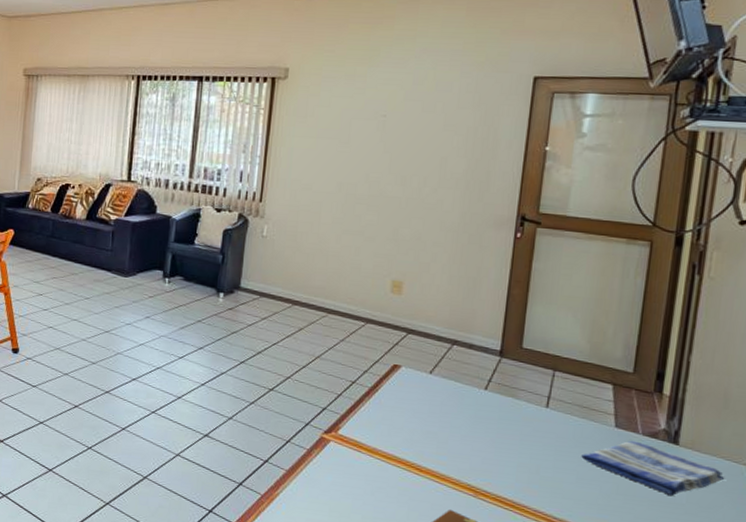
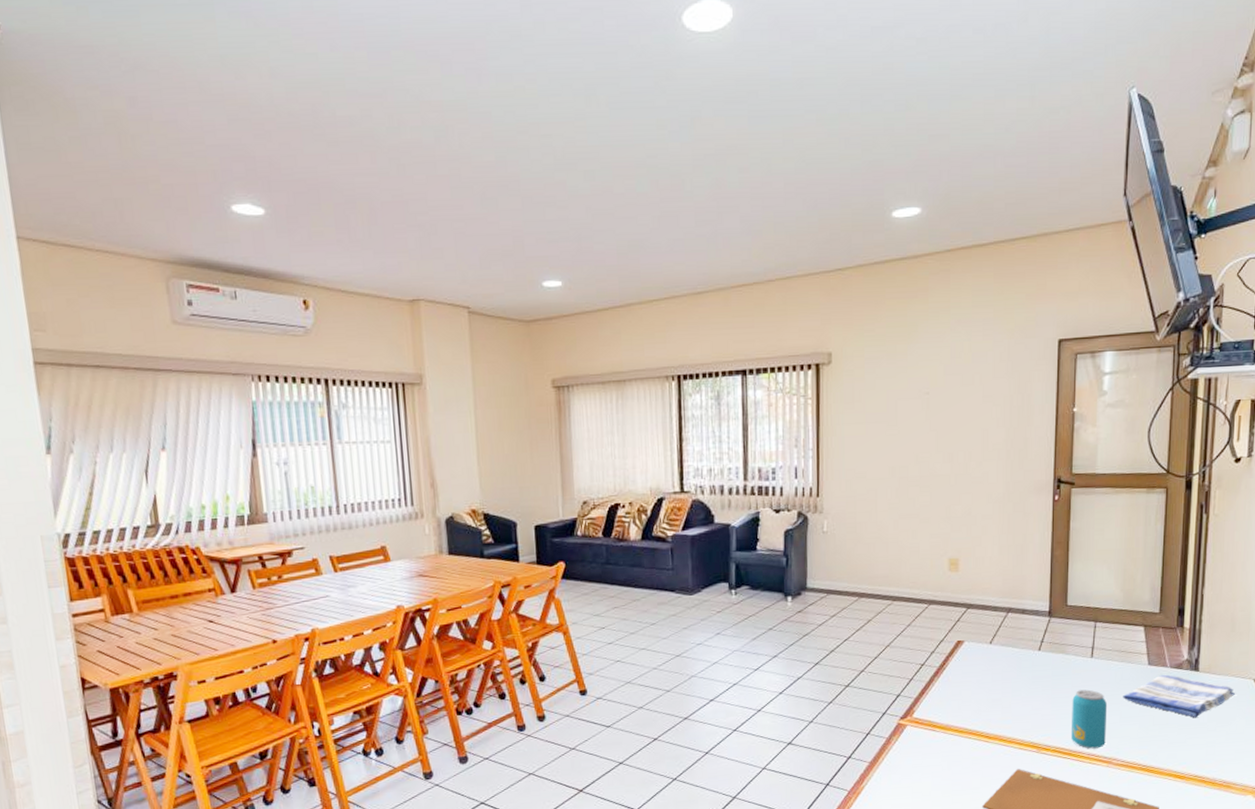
beverage can: none [514,439,562,507] -> present [1070,689,1108,749]

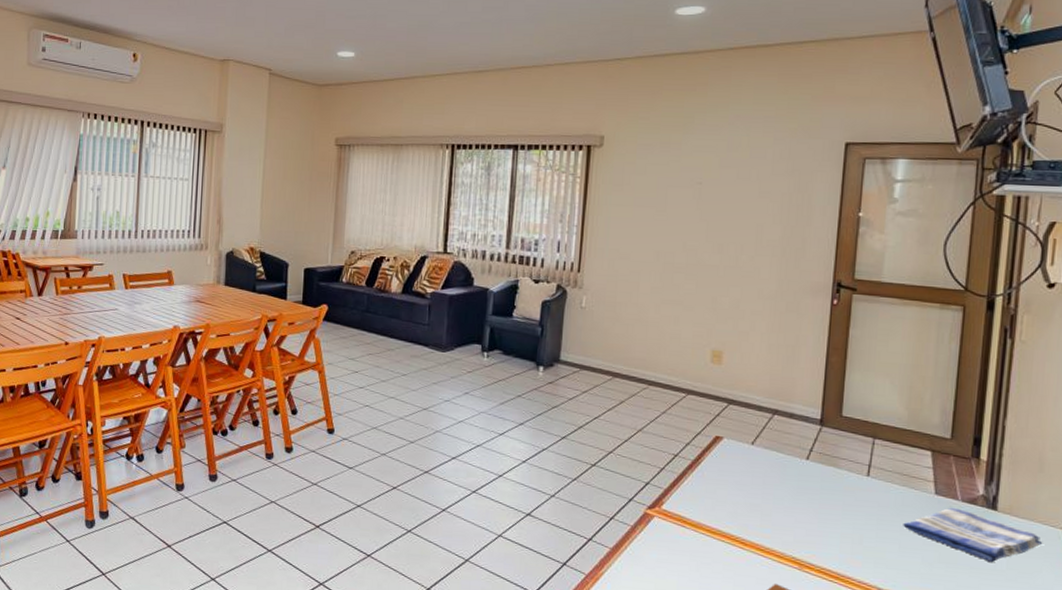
beverage can: present [1070,689,1108,749] -> none [839,509,885,577]

